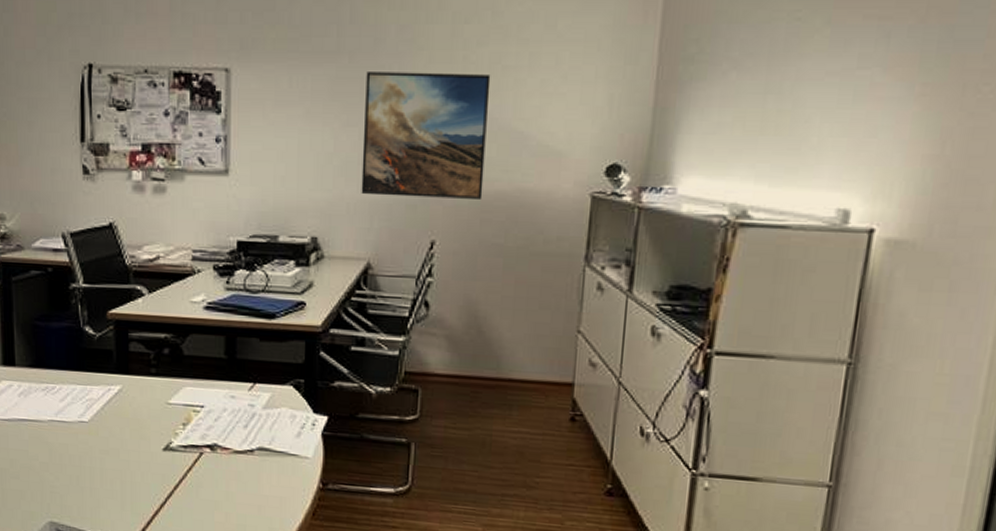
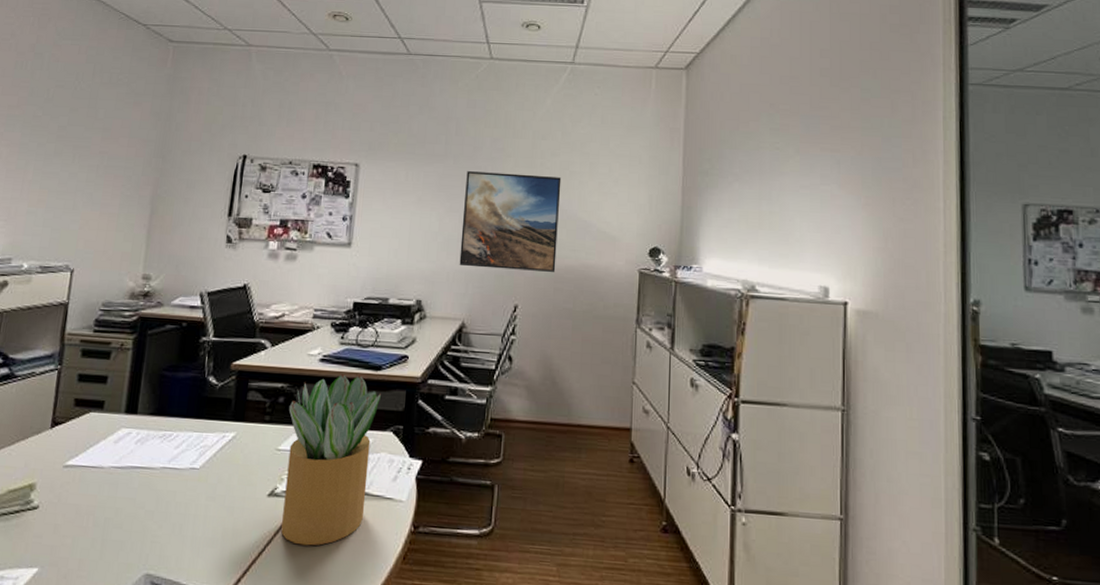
potted plant: none [175,323,277,500] -> present [281,374,381,546]

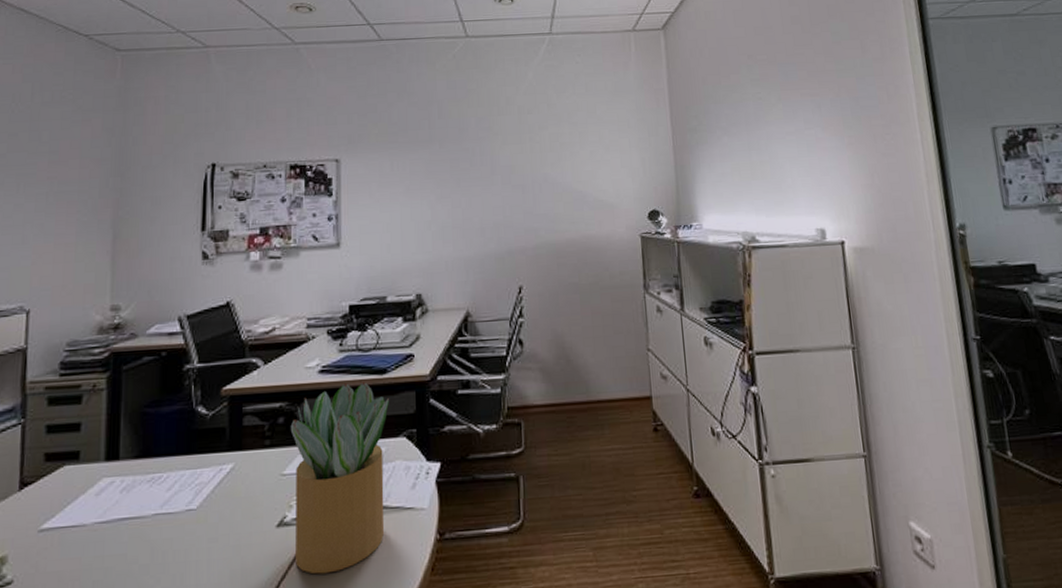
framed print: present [459,171,562,272] -> none [454,150,557,253]

